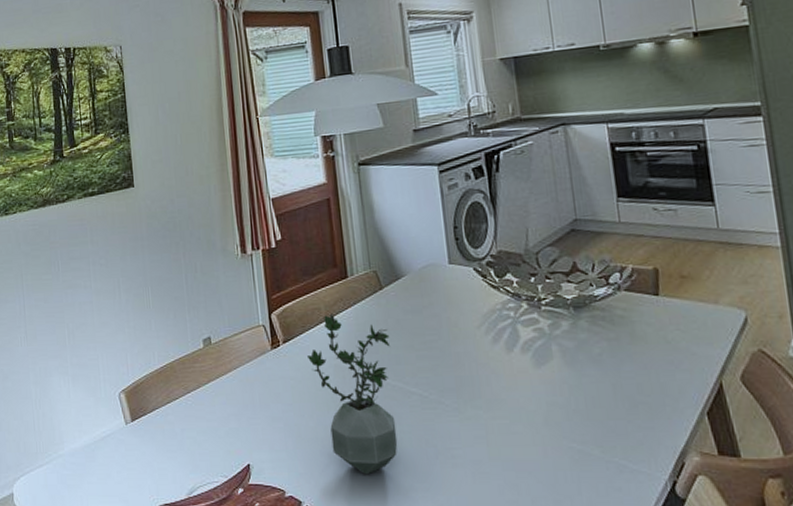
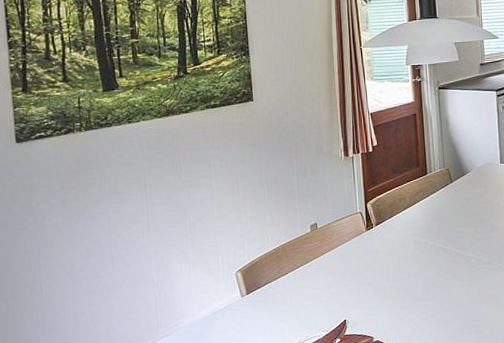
potted plant: present [308,313,398,475] -> none [394,201,459,320]

